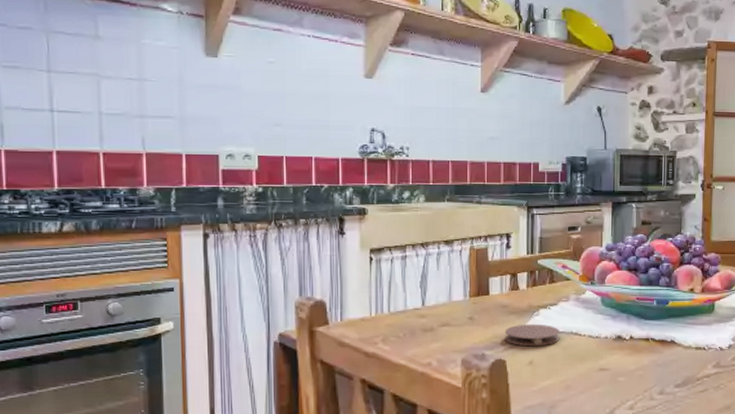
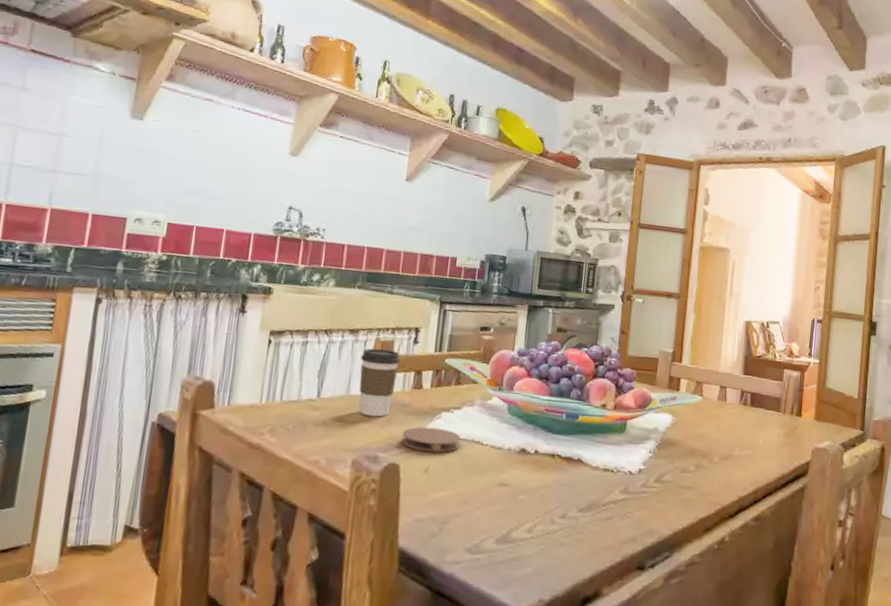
coffee cup: none [458,256,495,319] -> present [358,348,400,417]

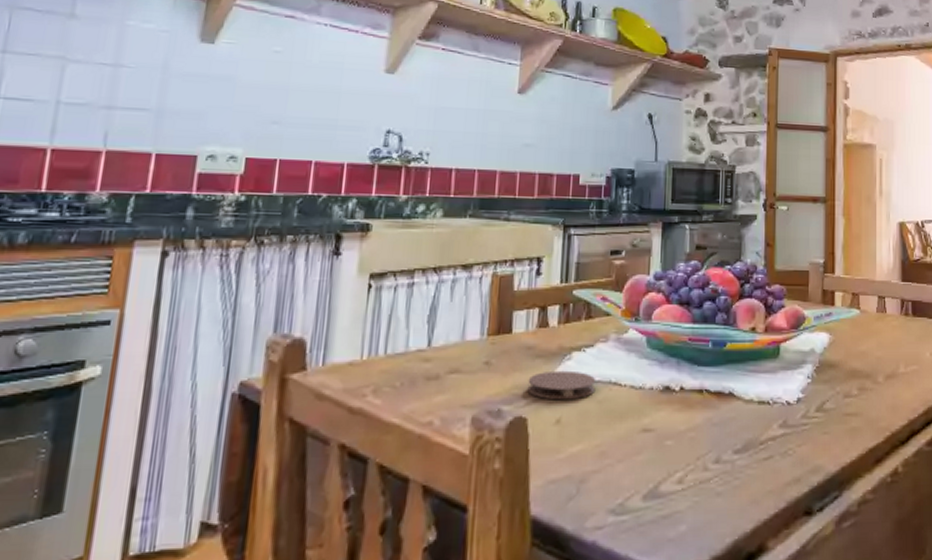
coffee cup: present [358,348,400,417] -> none [476,284,521,364]

